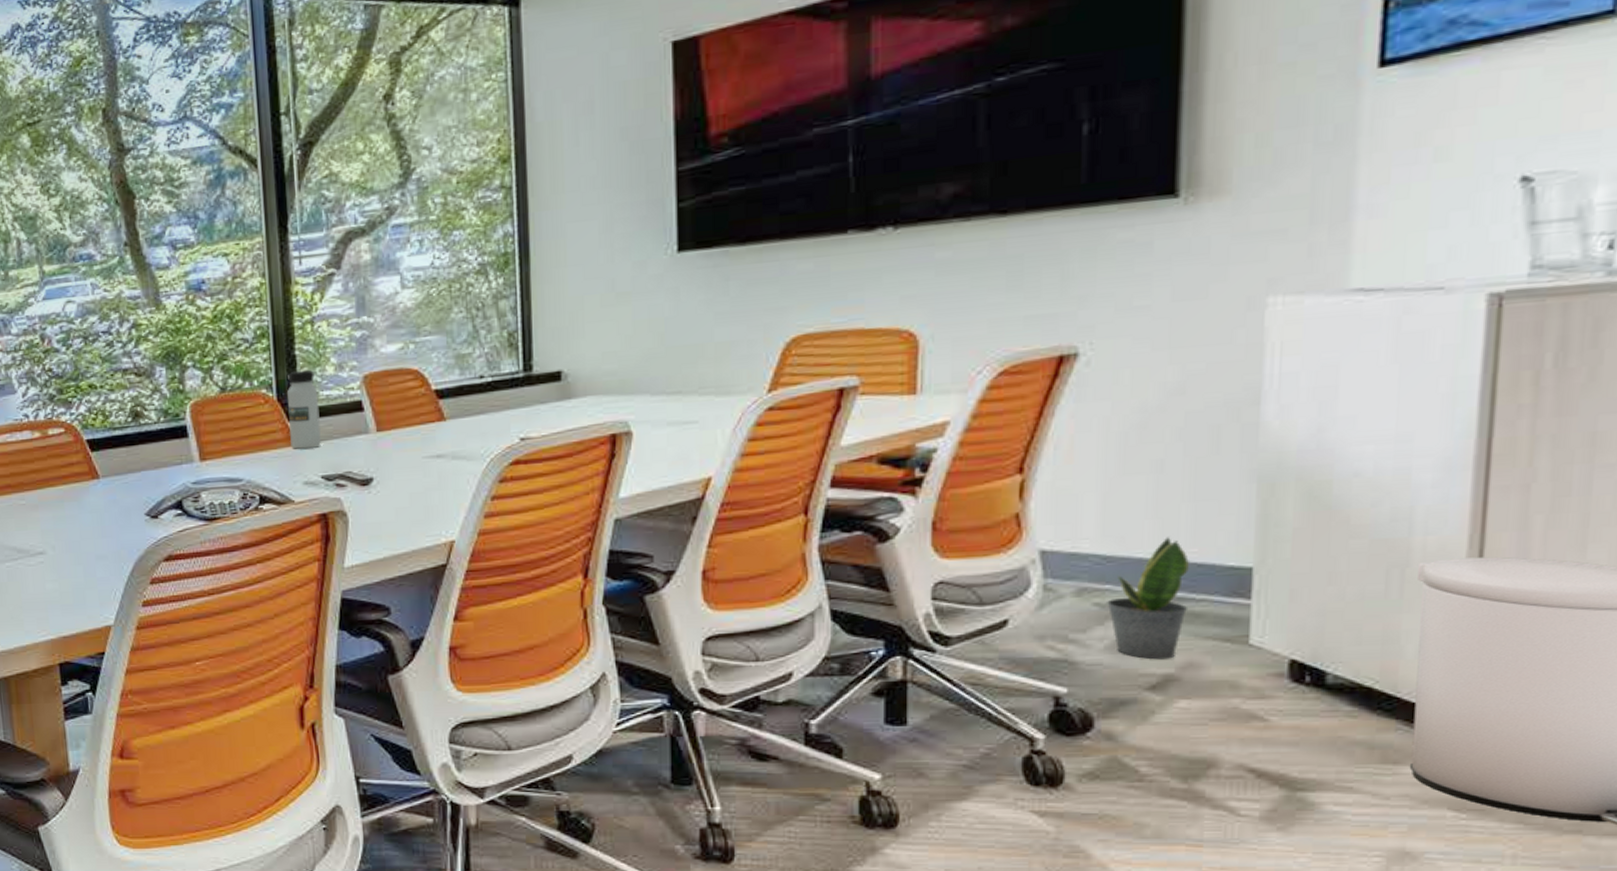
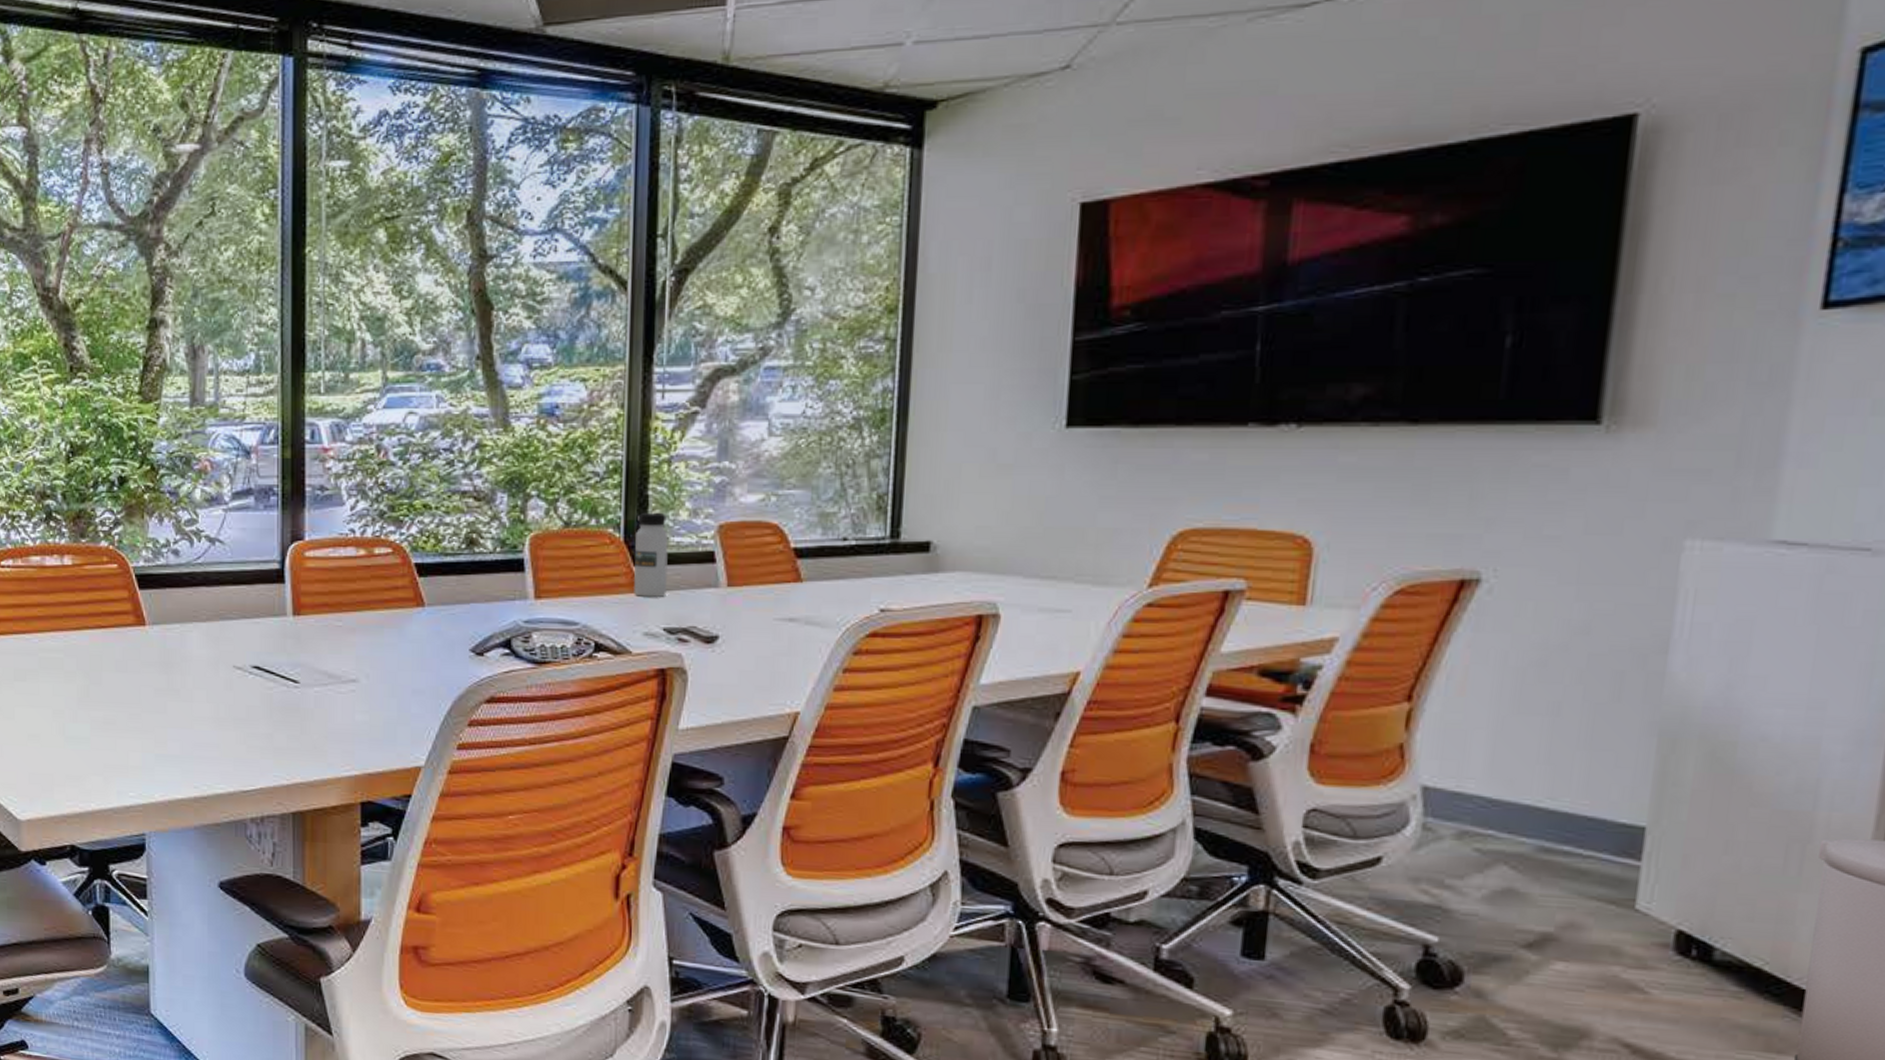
potted plant: present [1107,537,1189,660] -> none [1488,785,1579,916]

